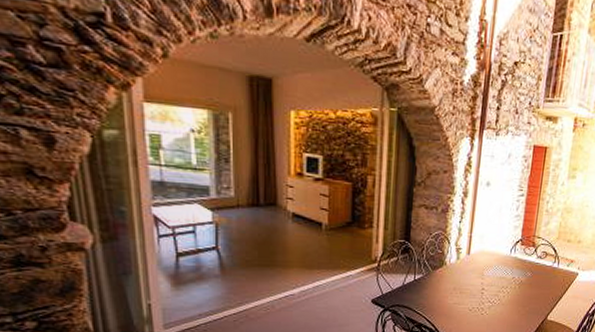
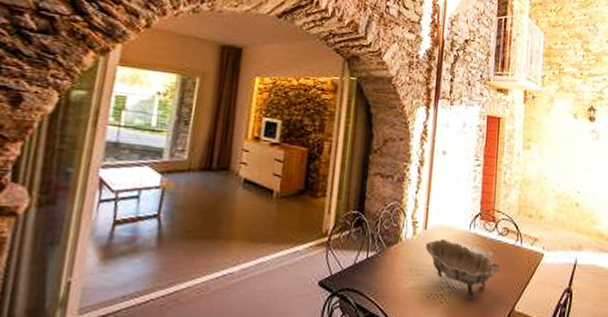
decorative bowl: none [468,262,537,312] -> present [425,238,500,300]

